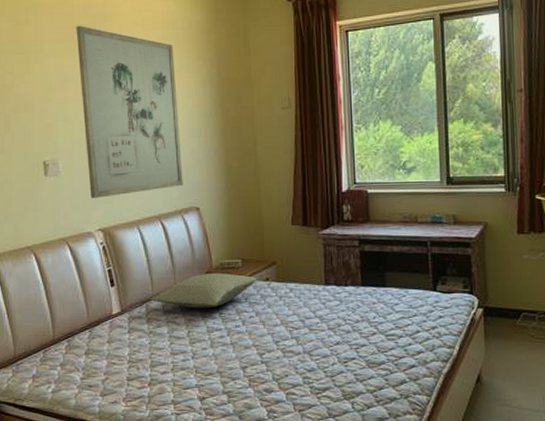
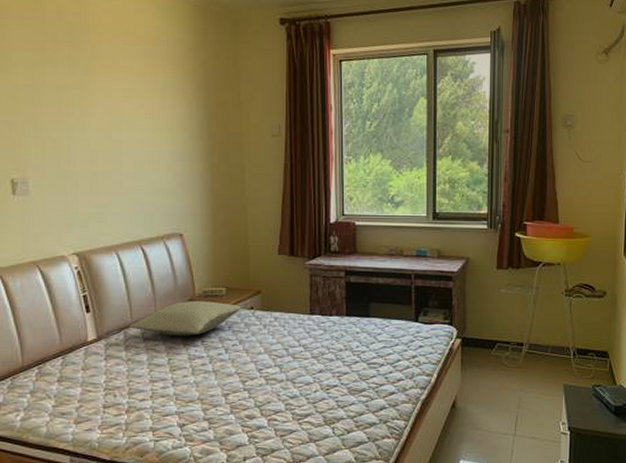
wall art: present [76,26,183,198] -> none [49,34,166,220]

